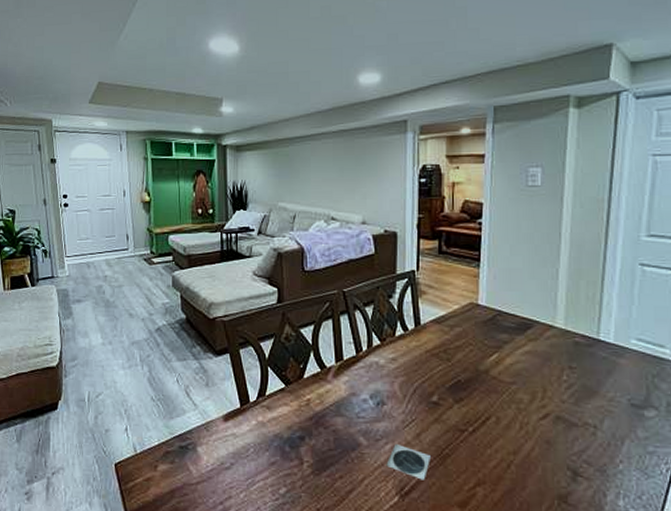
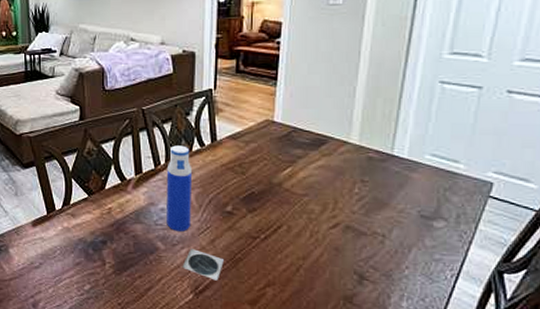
water bottle: none [369,330,396,425] -> present [166,145,193,232]

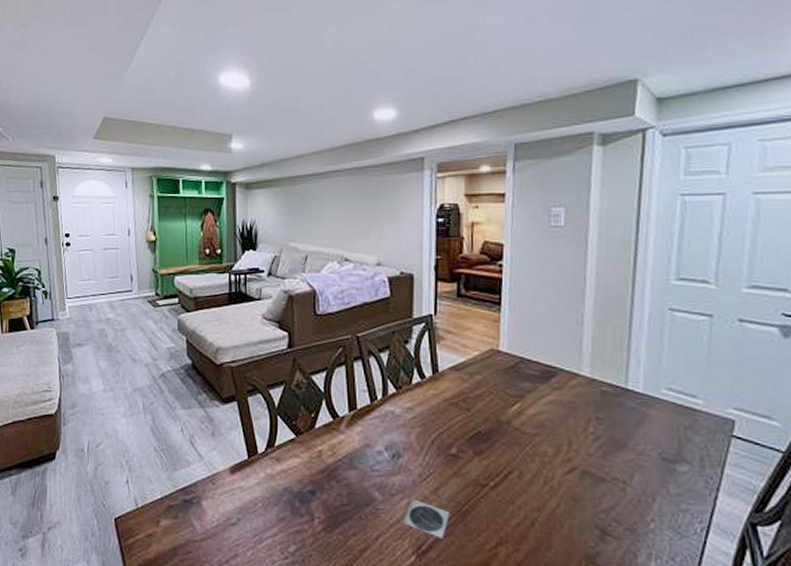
water bottle: present [166,145,193,232] -> none [384,377,413,479]

